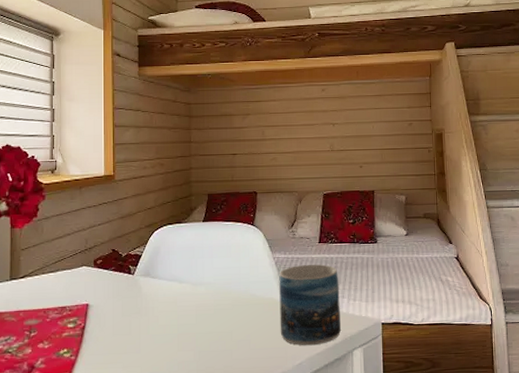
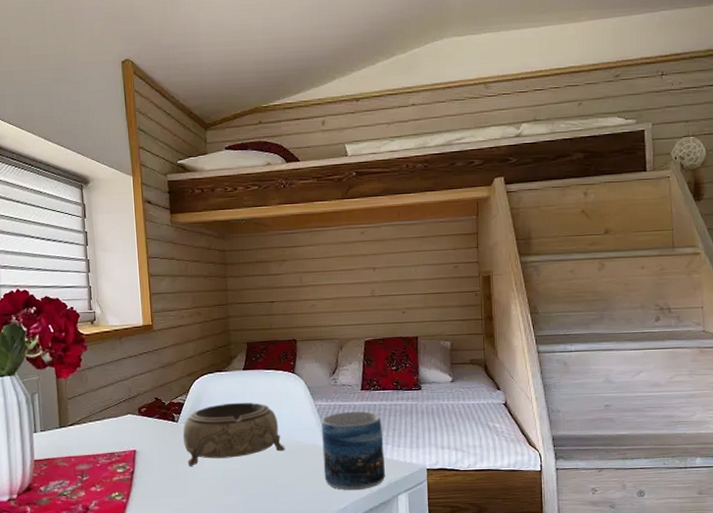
decorative bowl: none [138,254,242,321] -> present [182,402,286,466]

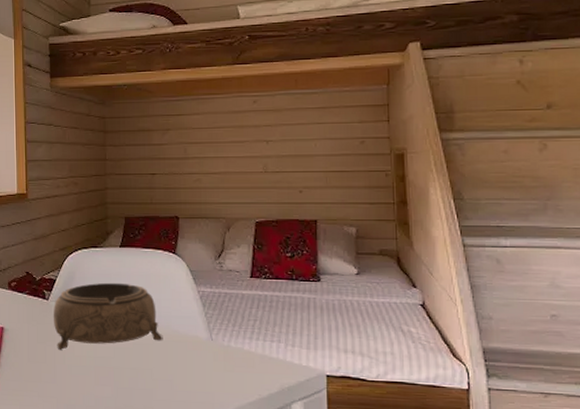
mug: present [321,411,385,491] -> none [204,302,277,394]

